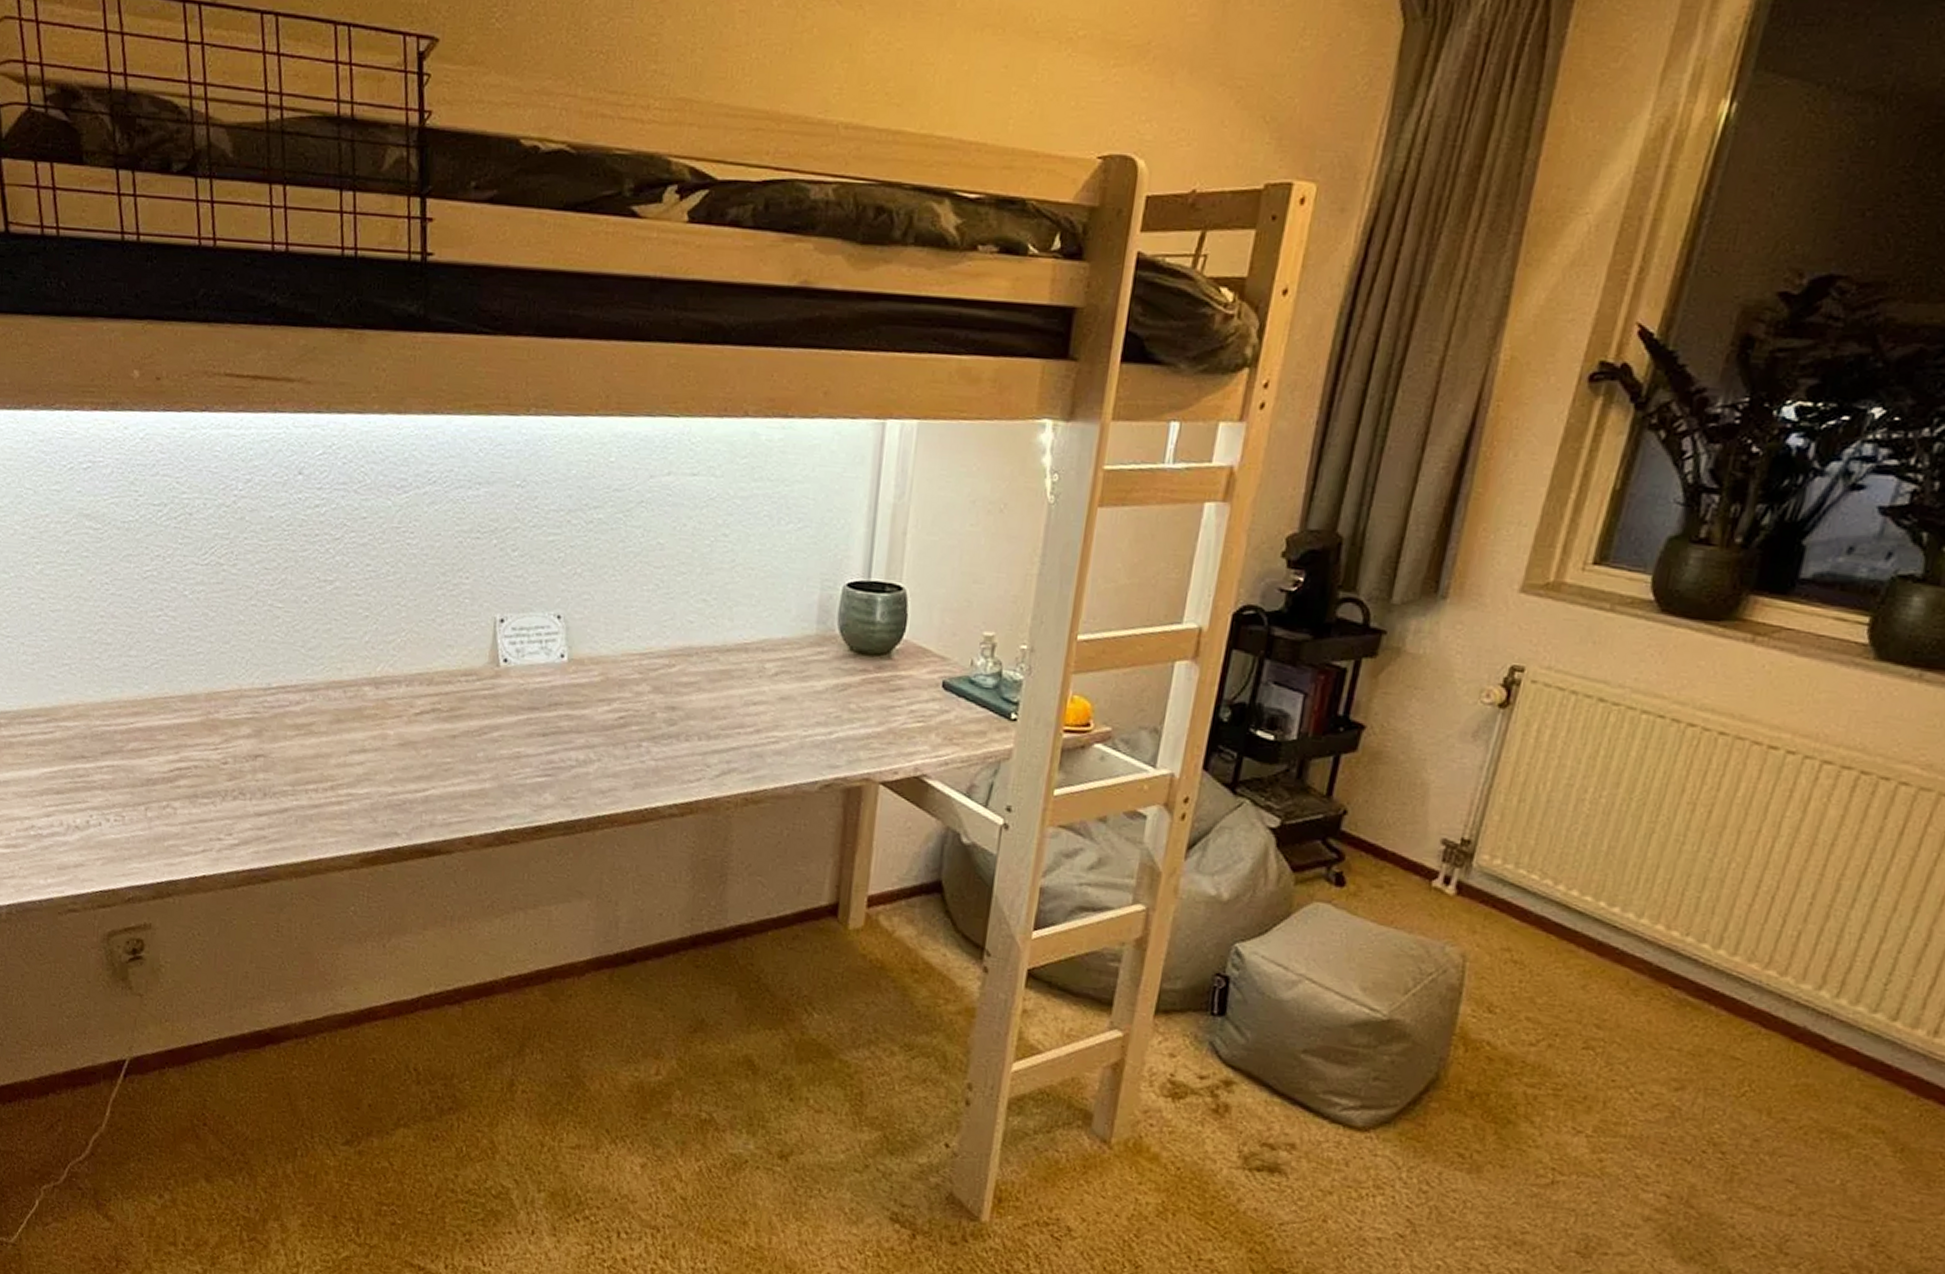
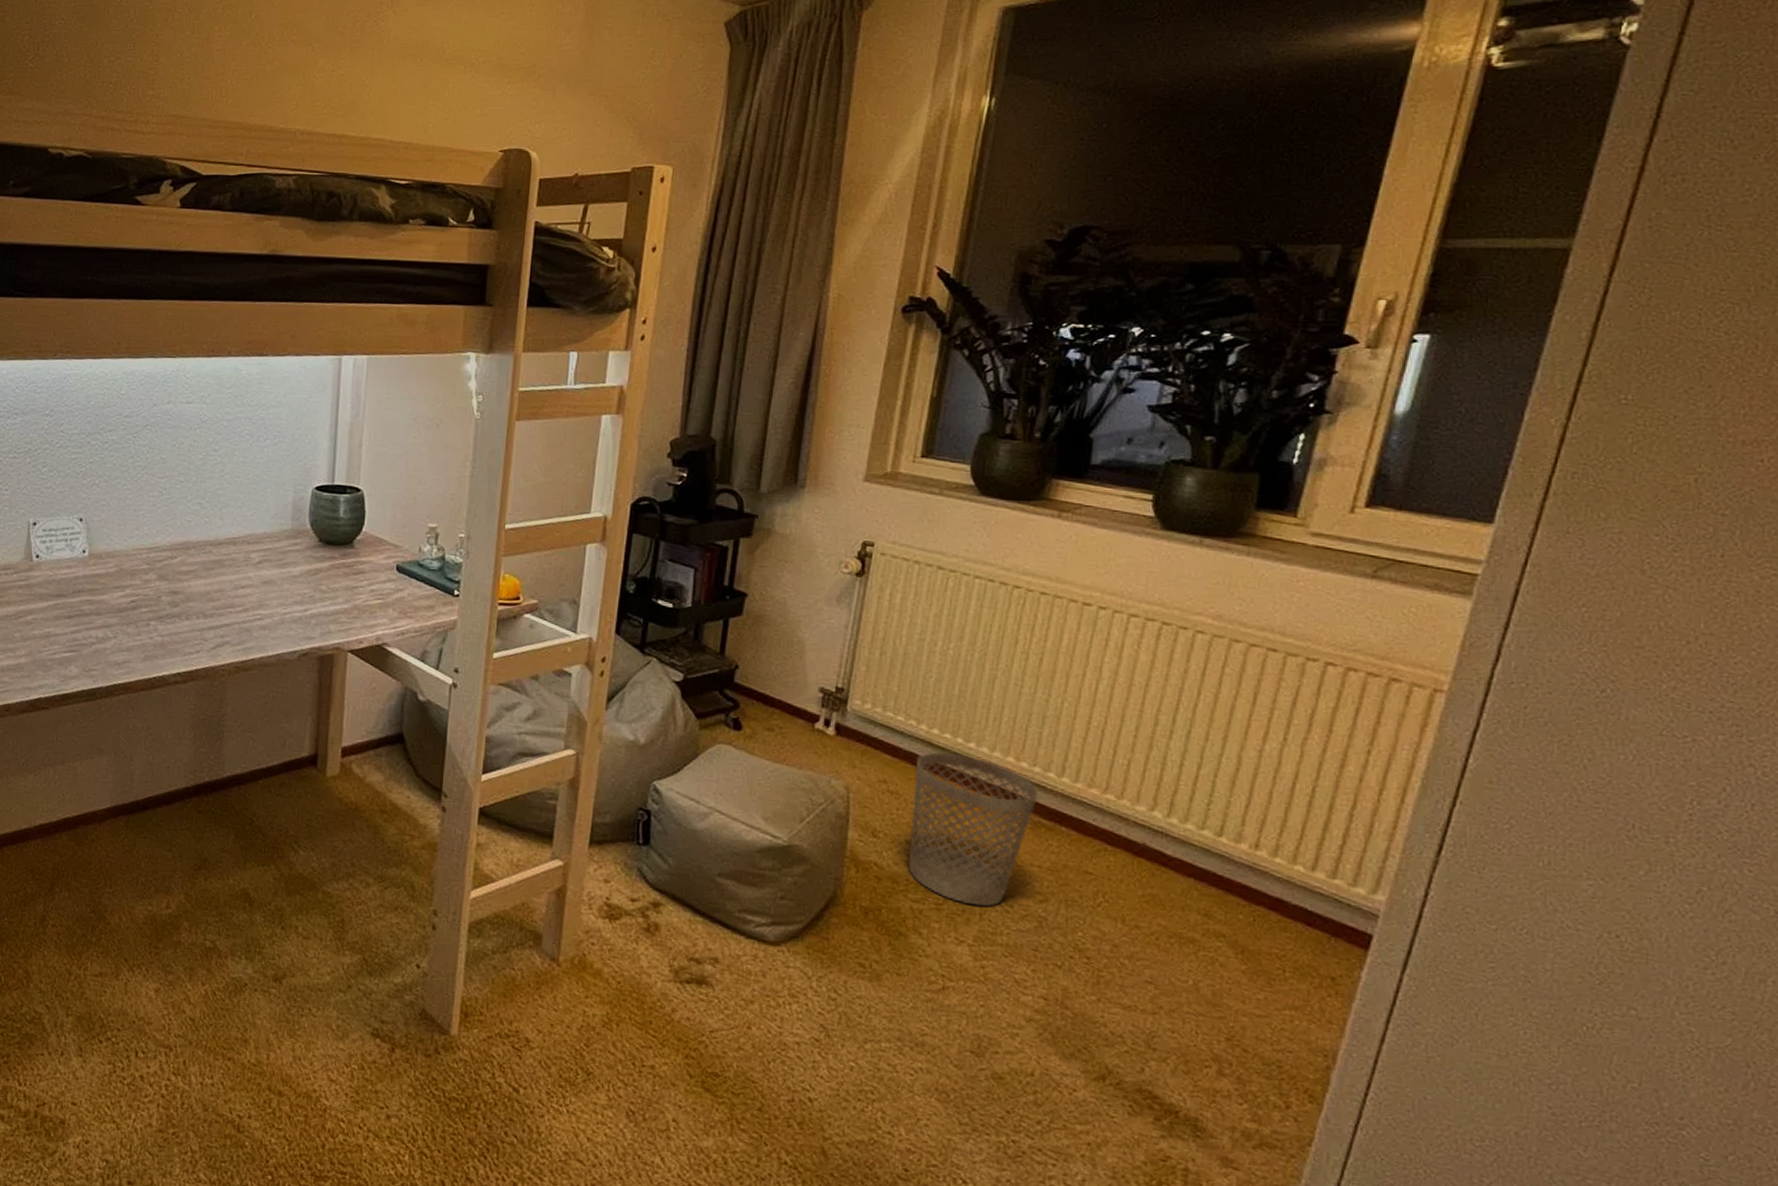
wastebasket: none [1524,916,1690,1094] -> present [907,751,1039,907]

